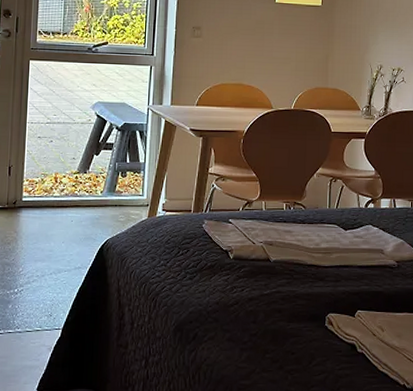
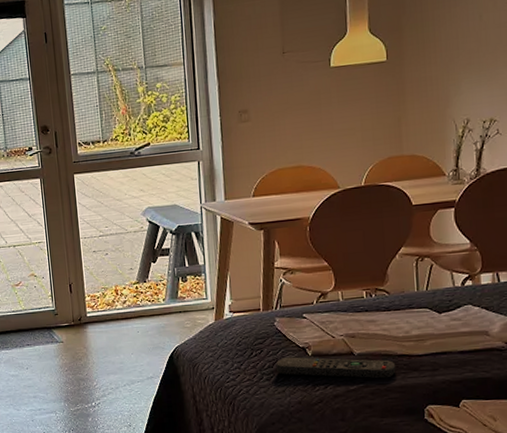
remote control: none [200,258,305,286] -> present [276,357,396,379]

